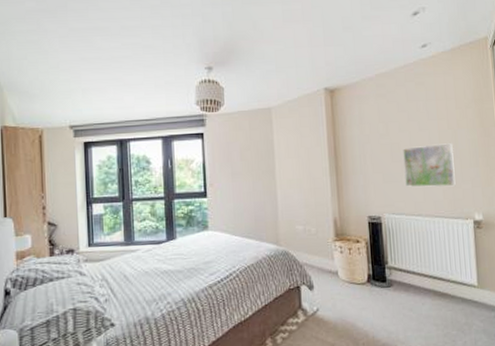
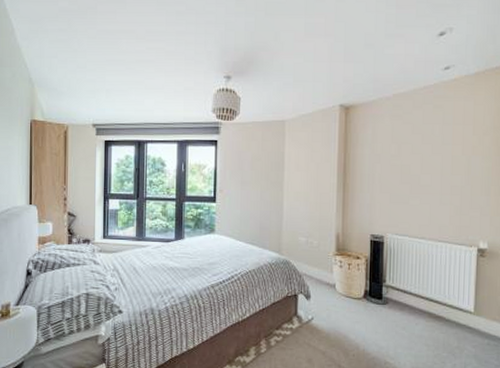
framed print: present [402,142,456,187] -> none [411,168,466,213]

